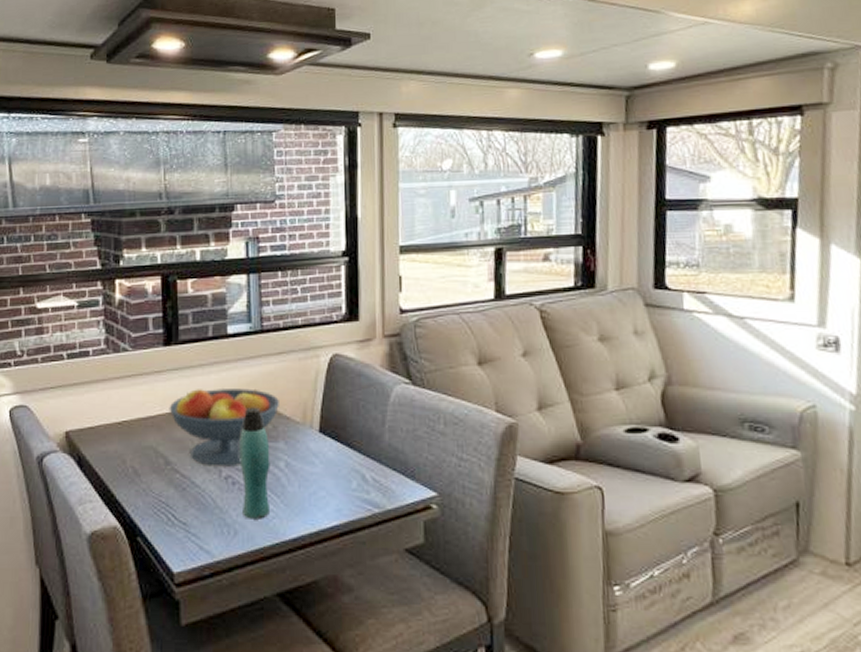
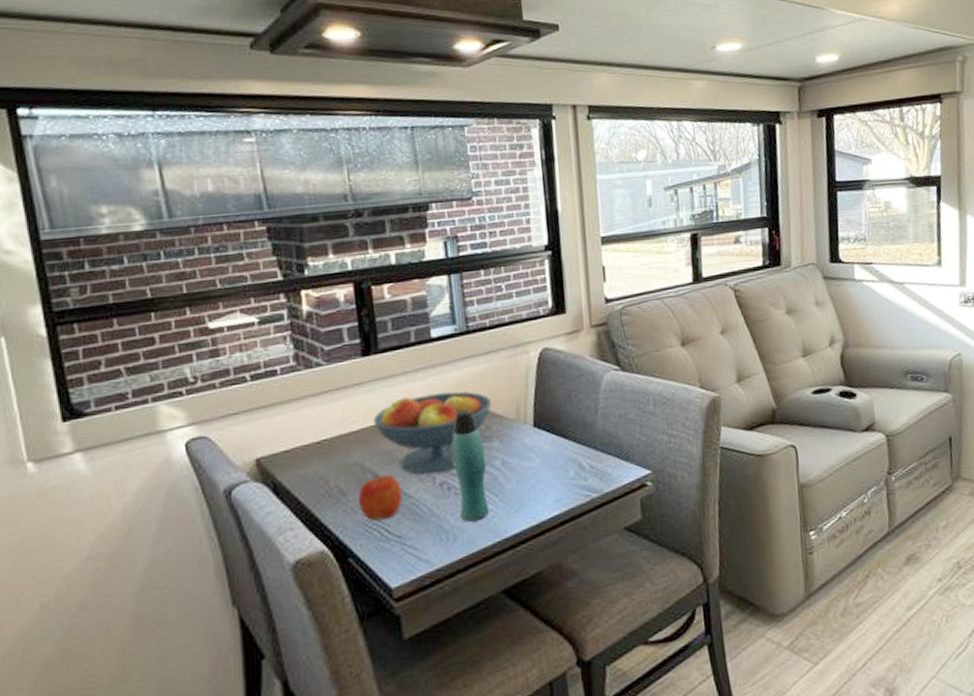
apple: none [150,460,190,505] -> present [358,474,403,521]

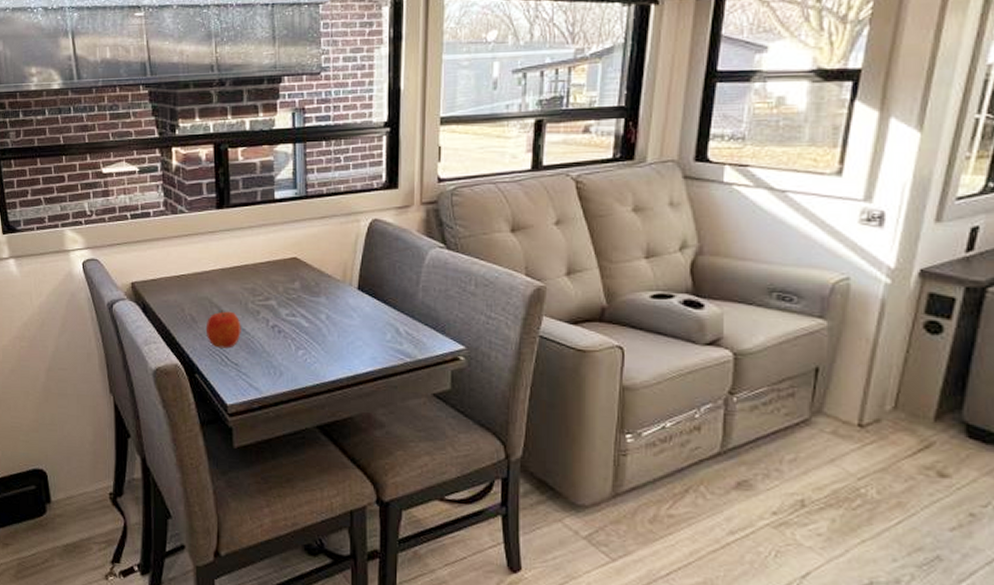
fruit bowl: present [373,390,493,474] -> none [222,248,323,317]
bottle: present [452,409,490,522] -> none [285,266,313,363]

